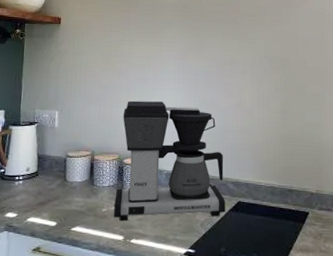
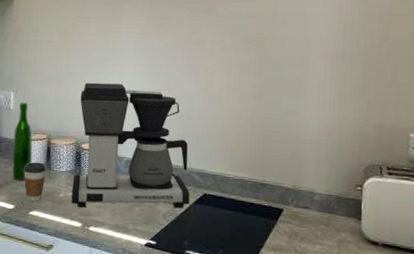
wine bottle: none [55,121,77,198] -> present [12,102,33,181]
coffee cup: none [67,178,89,218] -> present [24,162,46,202]

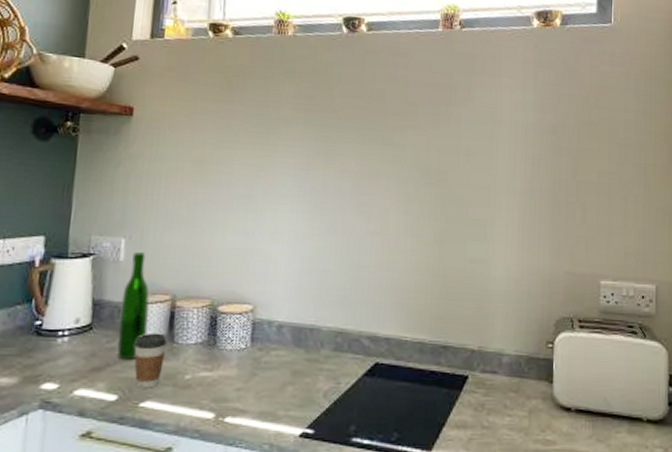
coffee maker: present [71,82,190,208] -> none [201,225,358,393]

